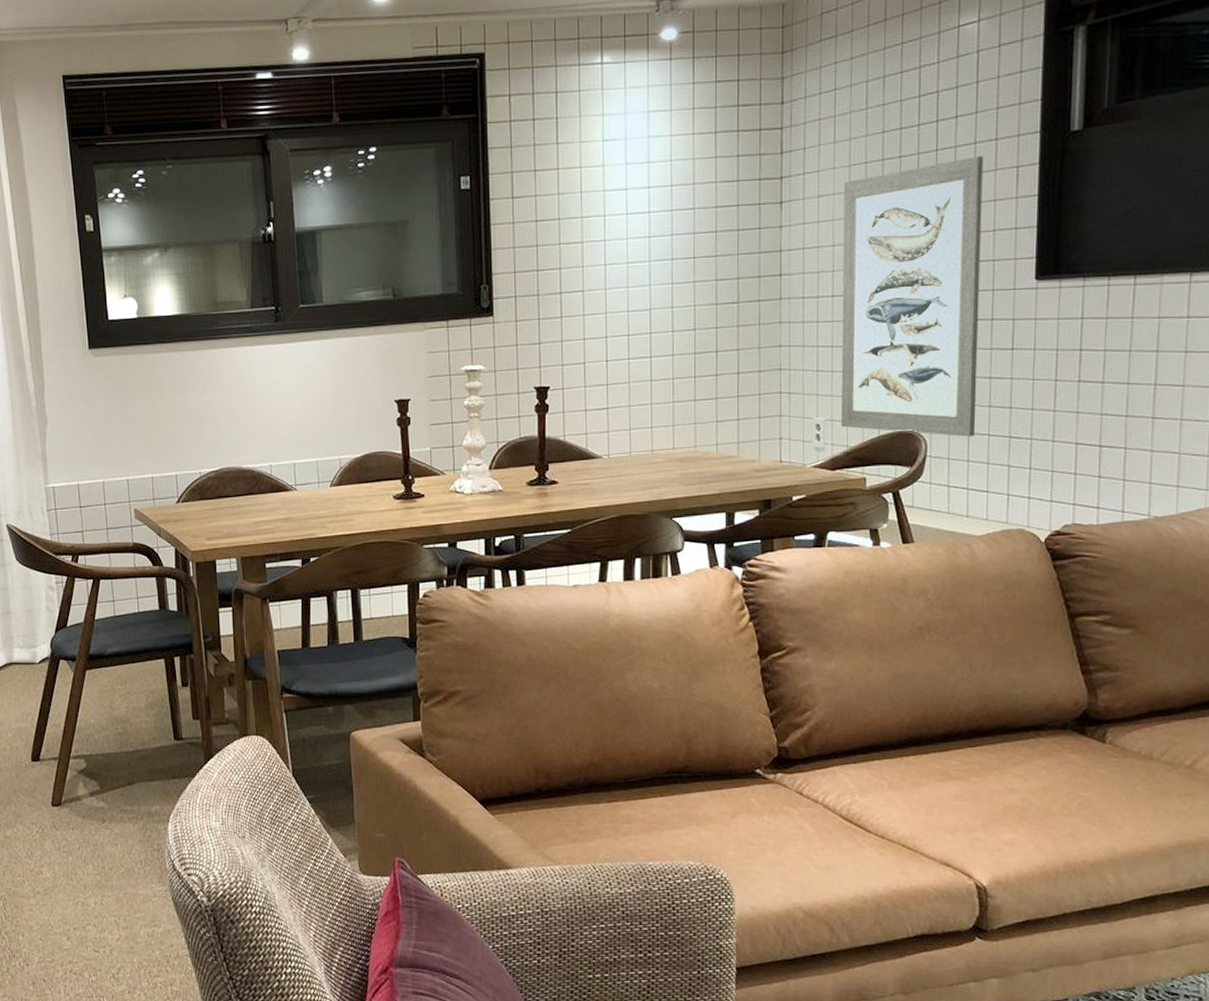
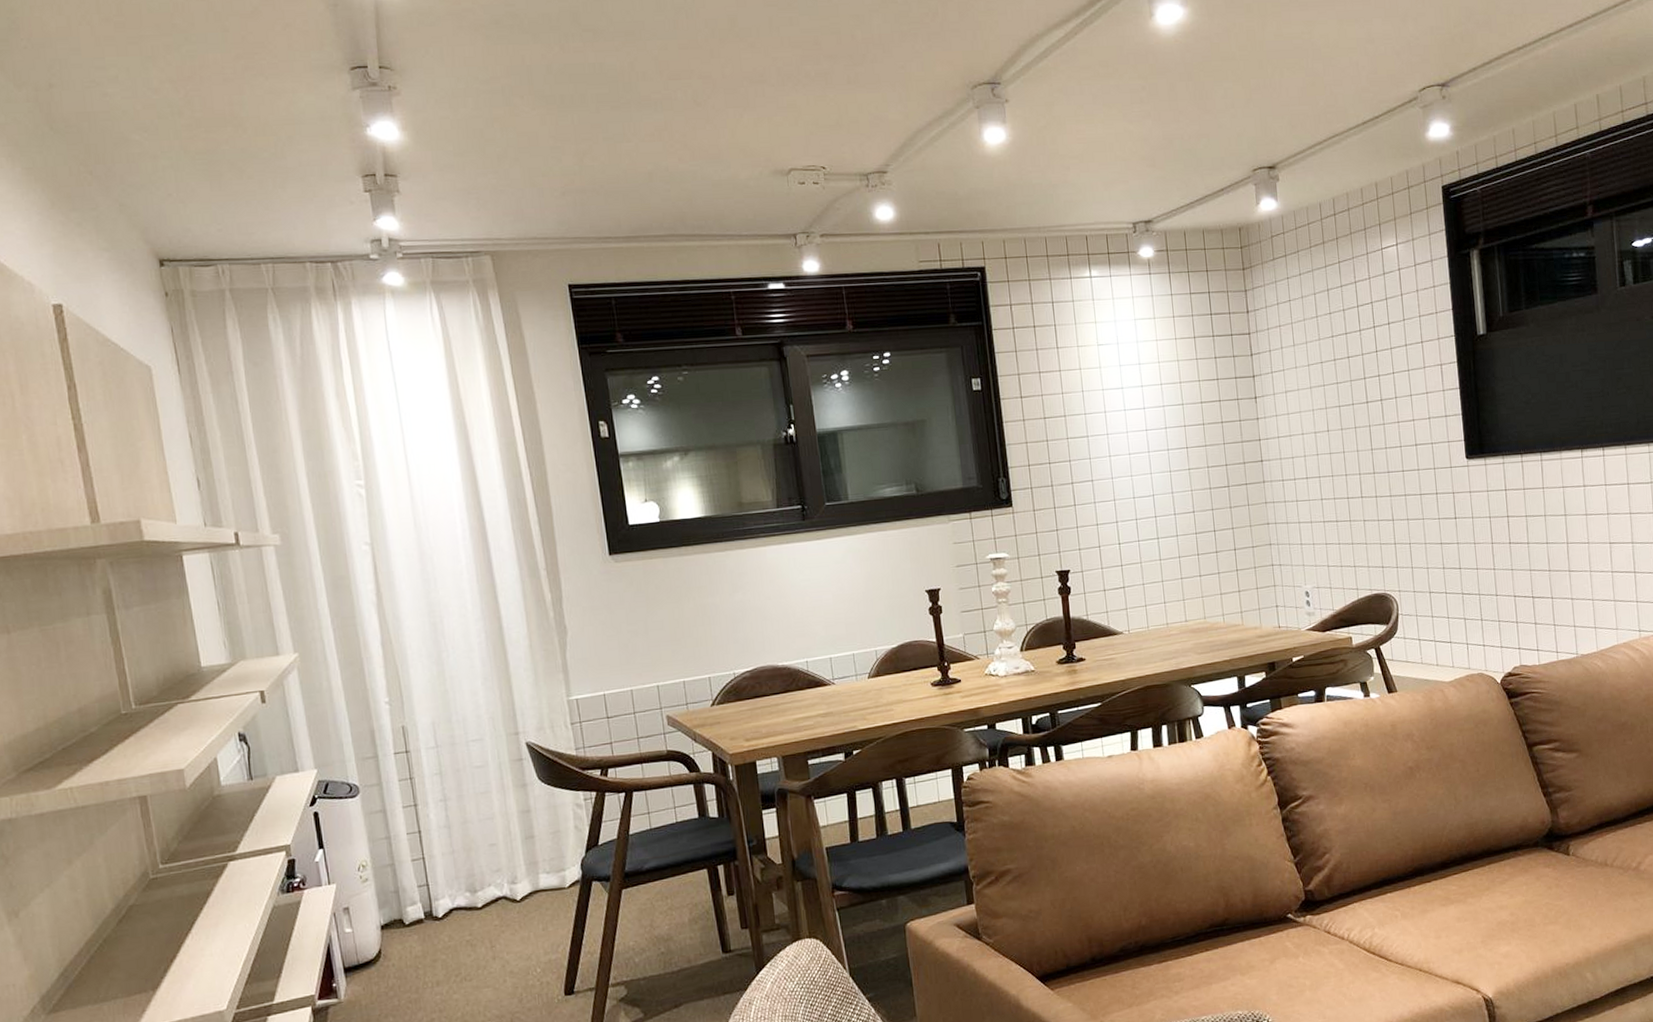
wall art: present [841,156,984,437] -> none [1306,356,1435,596]

